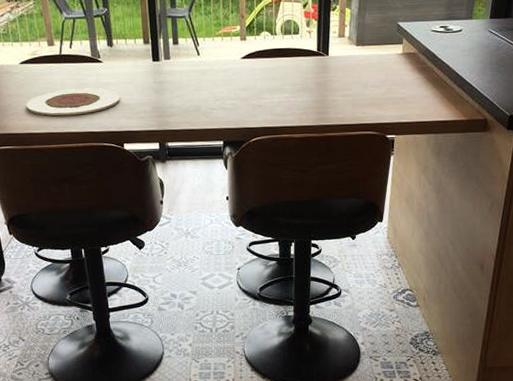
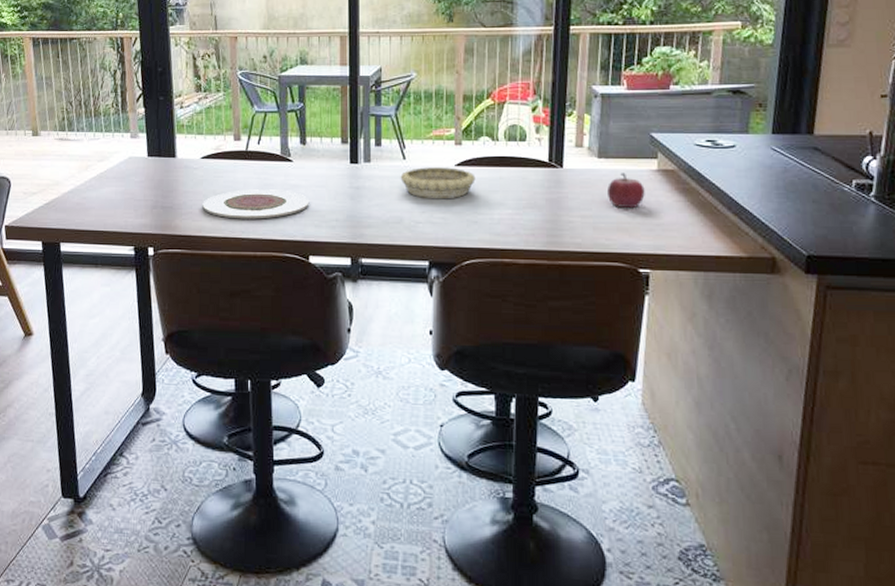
decorative bowl: none [196,60,259,89] -> present [400,167,476,199]
fruit: none [363,57,392,87] -> present [606,173,645,209]

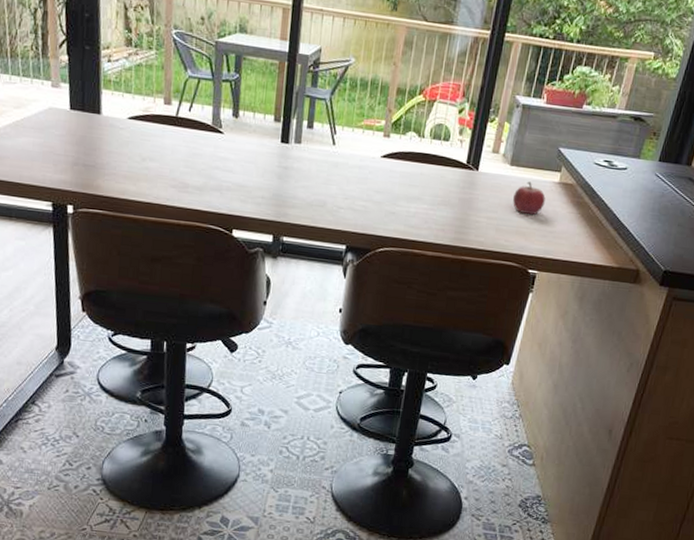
plate: present [202,189,310,219] -> none [127,156,238,189]
decorative bowl: present [400,167,476,199] -> none [328,155,399,189]

